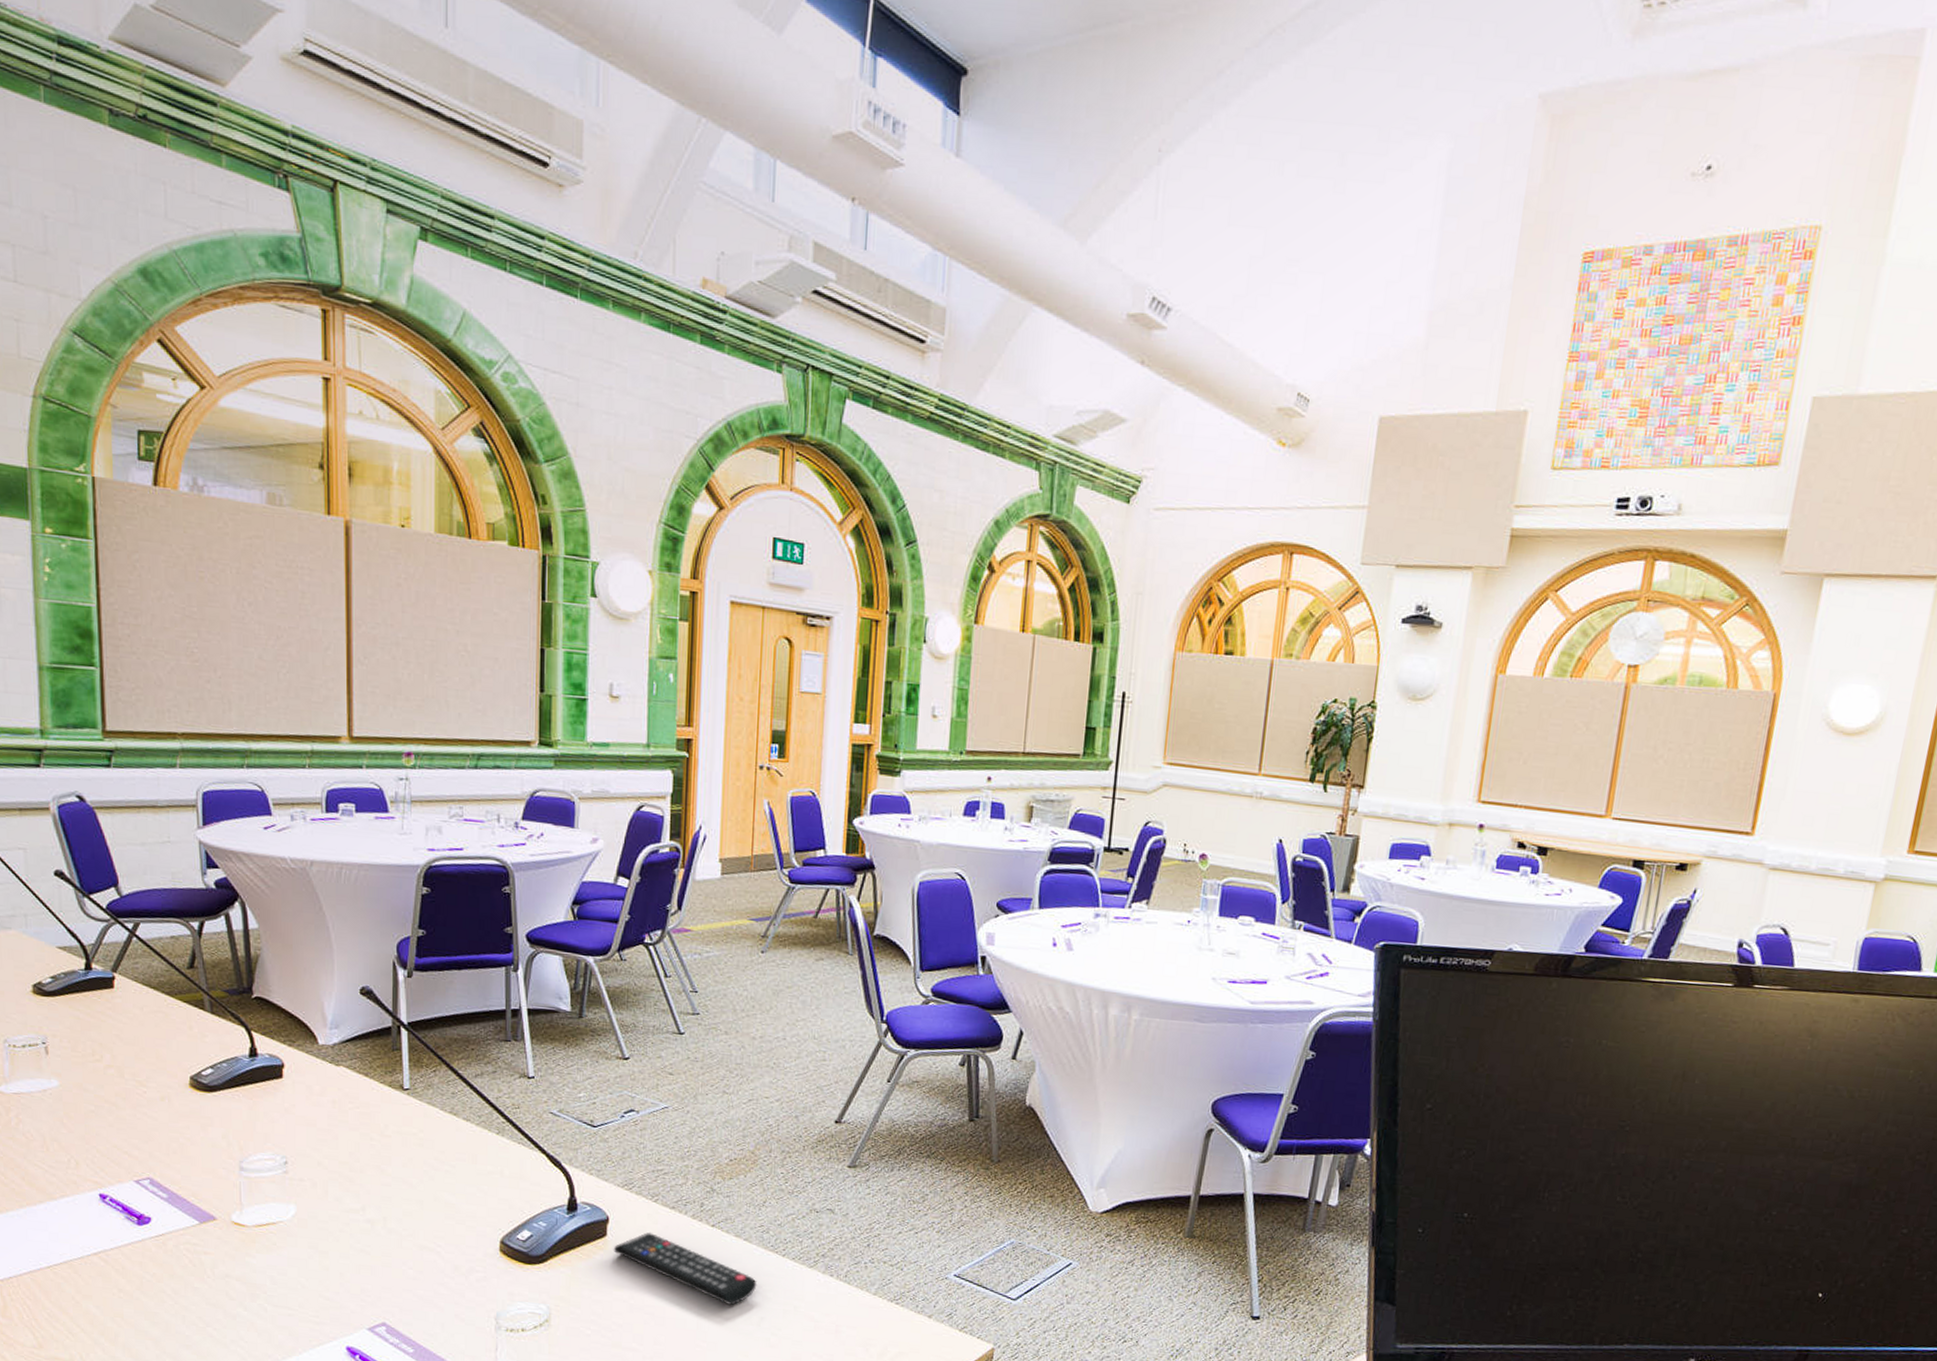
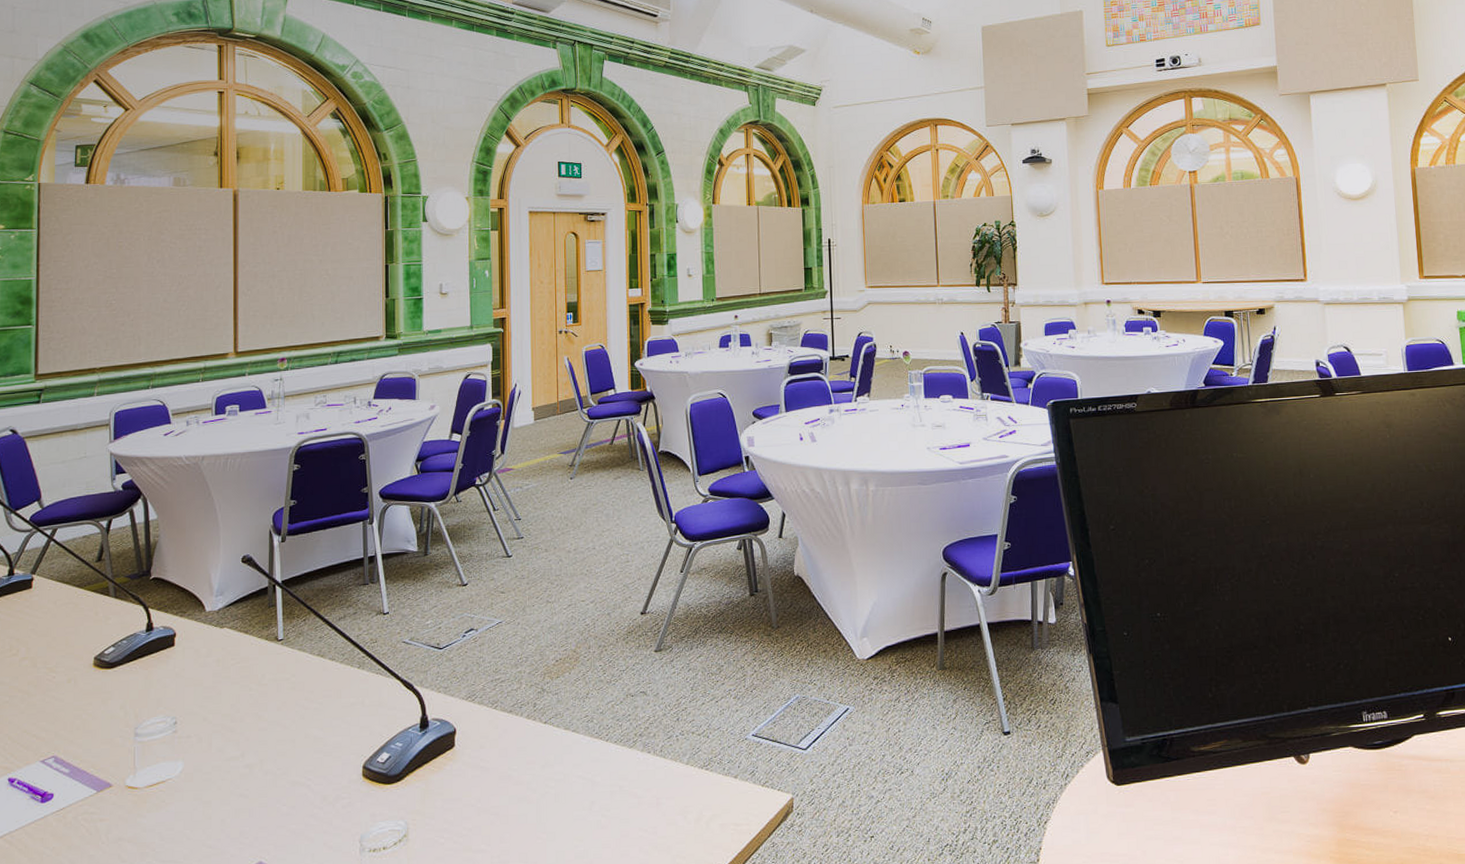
remote control: present [613,1232,757,1305] -> none [460,738,586,794]

